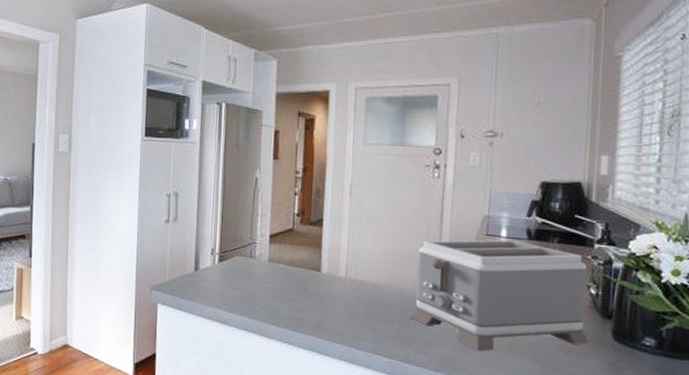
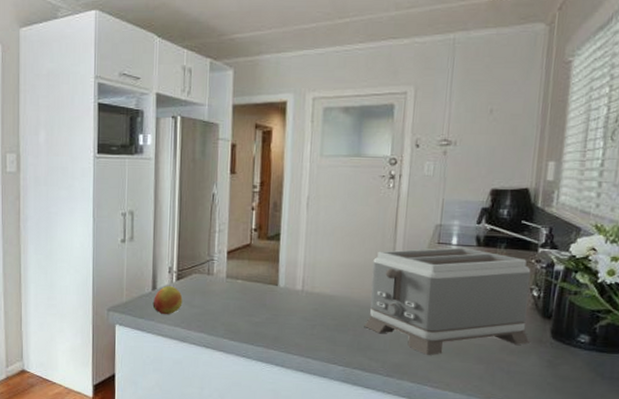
fruit: none [194,267,225,297] -> present [152,286,183,315]

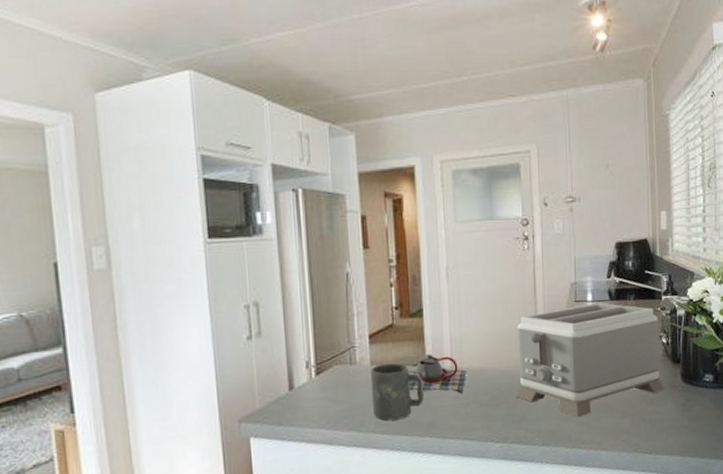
fruit: present [152,286,183,315] -> none [291,383,325,417]
mug: none [224,278,273,330] -> present [370,363,424,421]
teapot: none [259,275,318,315] -> present [407,354,467,393]

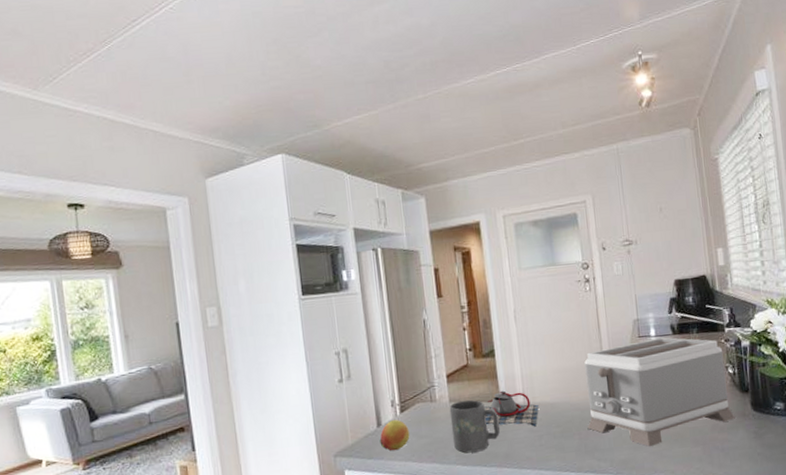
fruit: none [291,383,325,417] -> present [379,420,410,451]

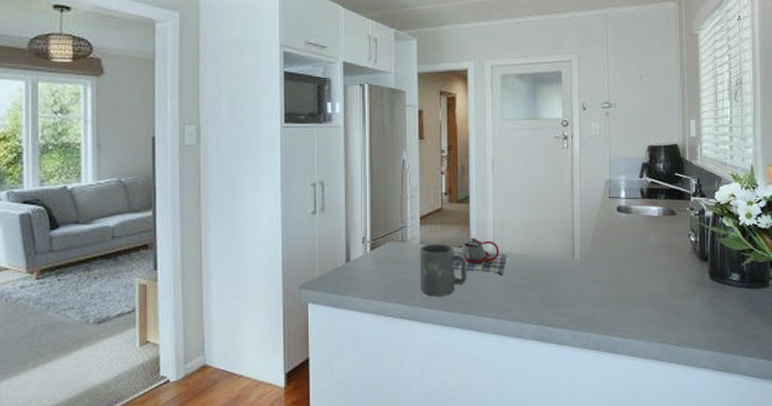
fruit: present [379,420,410,451] -> none [347,257,377,288]
toaster: present [584,337,735,447] -> none [552,200,693,305]

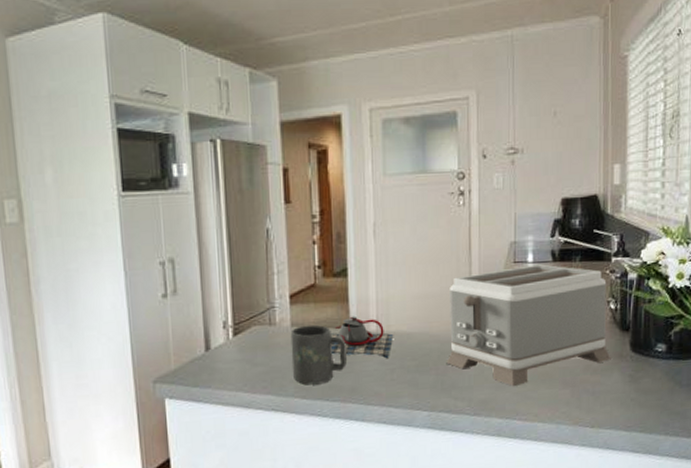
toaster: none [552,200,693,305] -> present [446,264,611,386]

